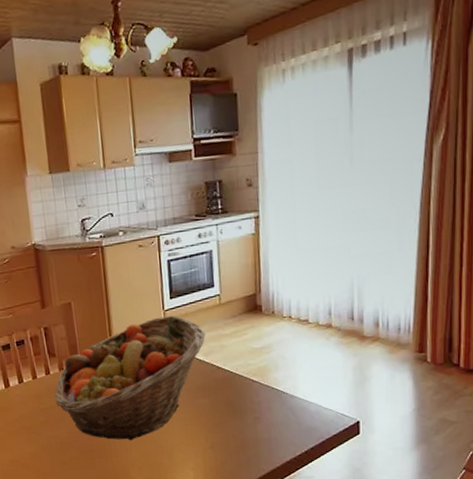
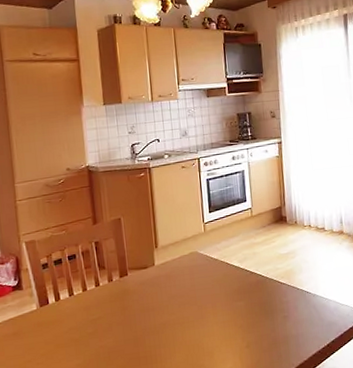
fruit basket: present [55,316,206,441] -> none [104,227,241,346]

